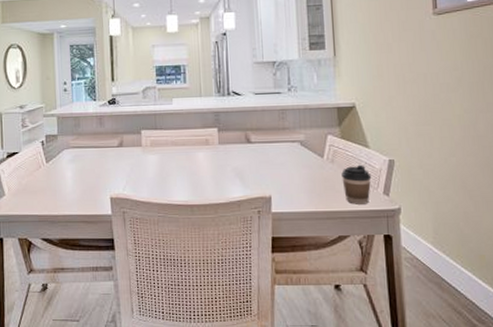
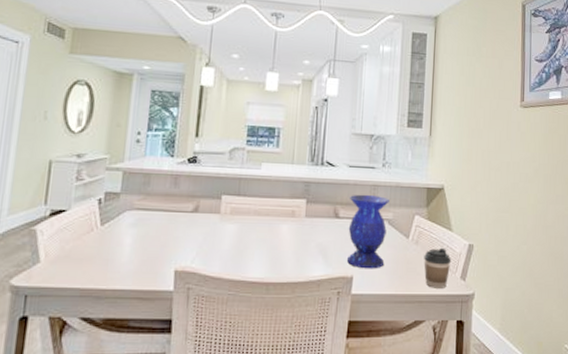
vase: none [259,118,302,189] -> present [347,194,389,269]

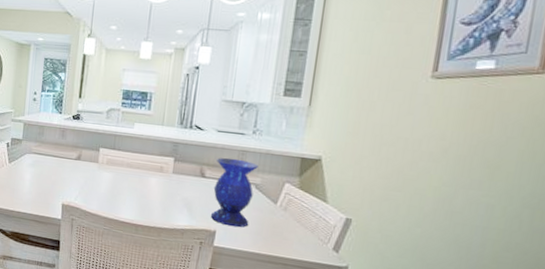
coffee cup: present [424,247,452,288] -> none [291,217,324,256]

